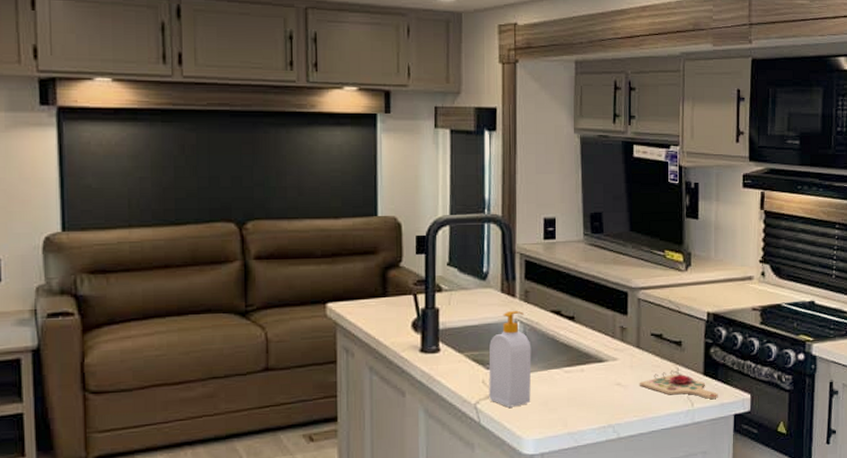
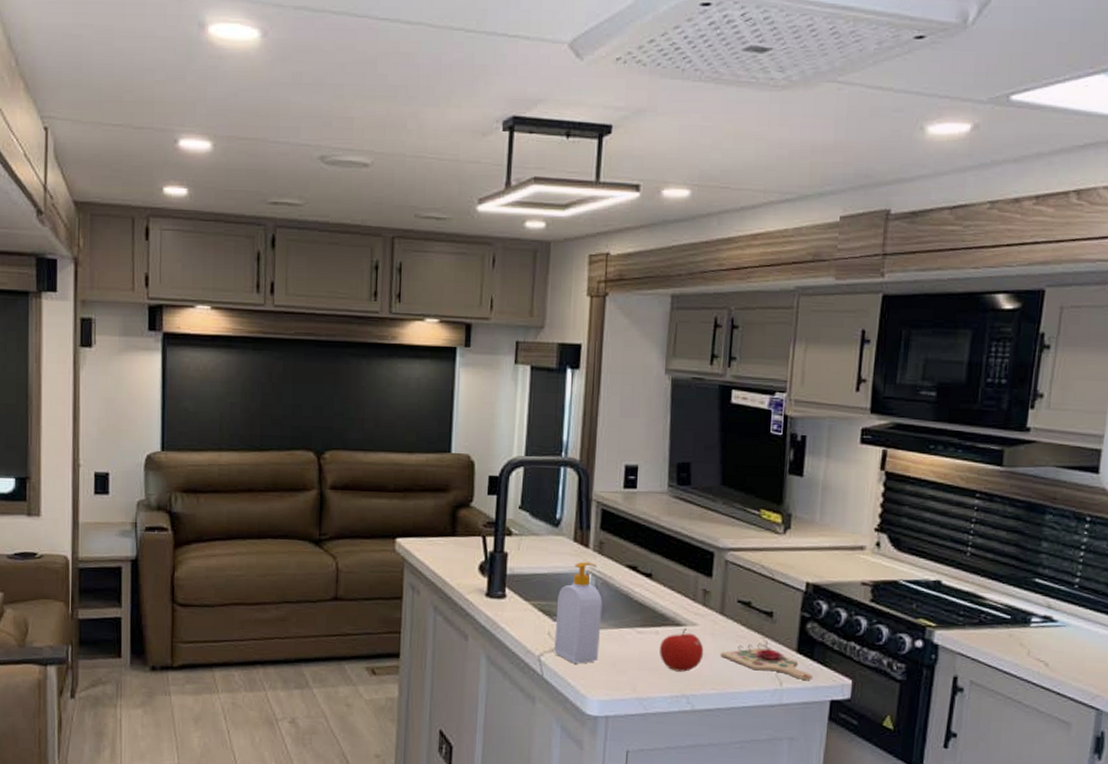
fruit: none [585,363,625,404] -> present [659,628,704,672]

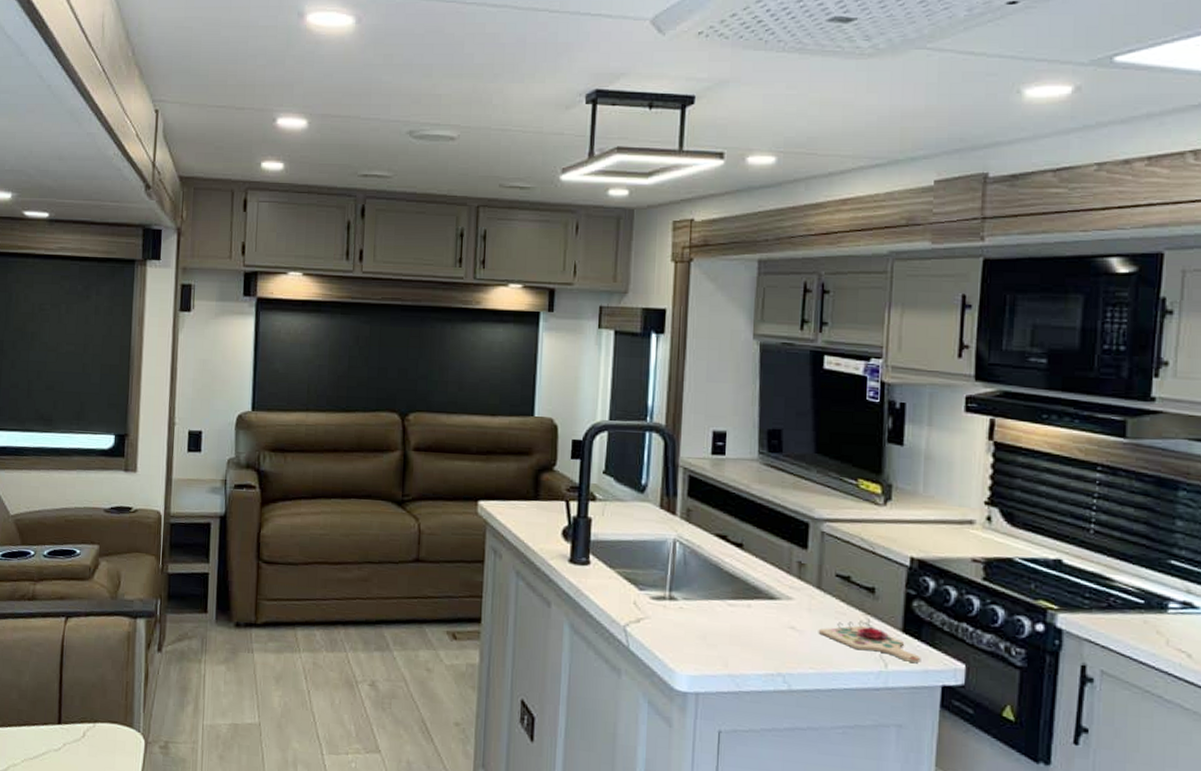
soap bottle: present [554,561,603,664] -> none [640,529,691,636]
fruit: present [659,628,704,672] -> none [751,601,801,649]

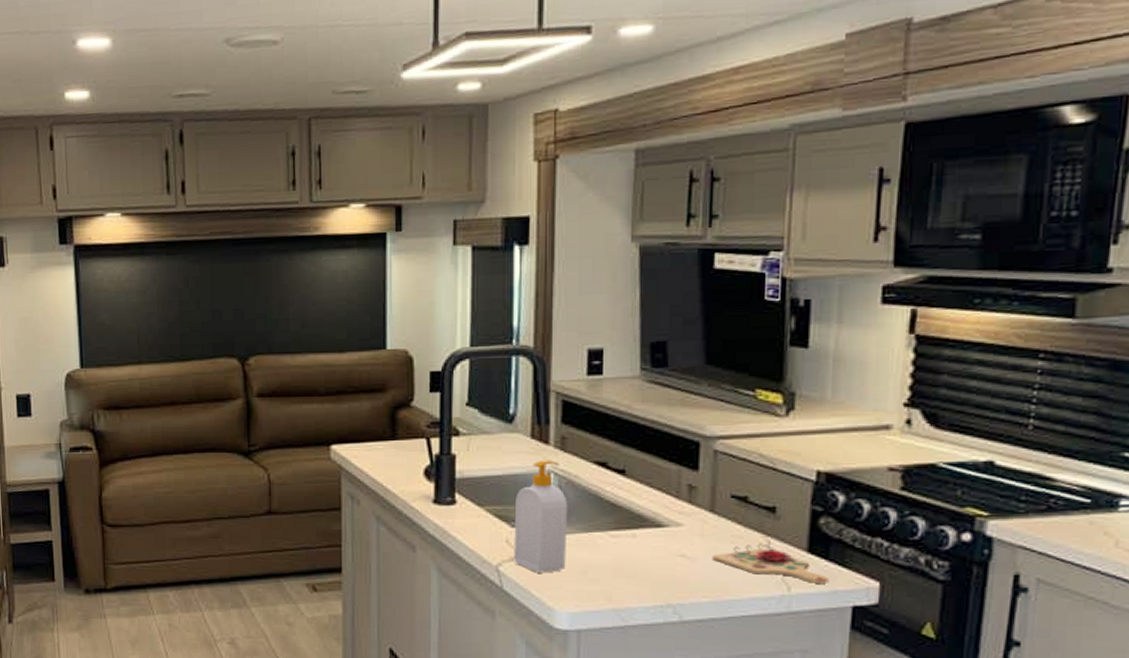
soap bottle: none [640,529,691,636] -> present [514,460,568,573]

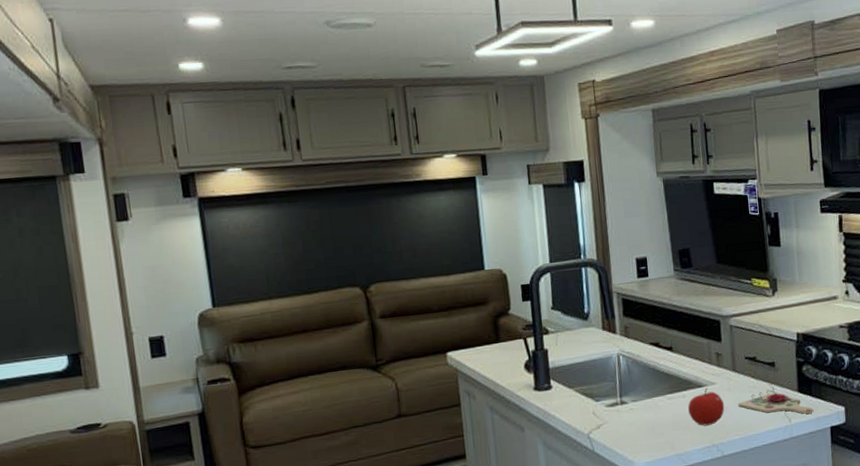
soap bottle: present [514,460,568,573] -> none [596,345,639,435]
fruit: none [637,529,692,579] -> present [687,388,725,426]

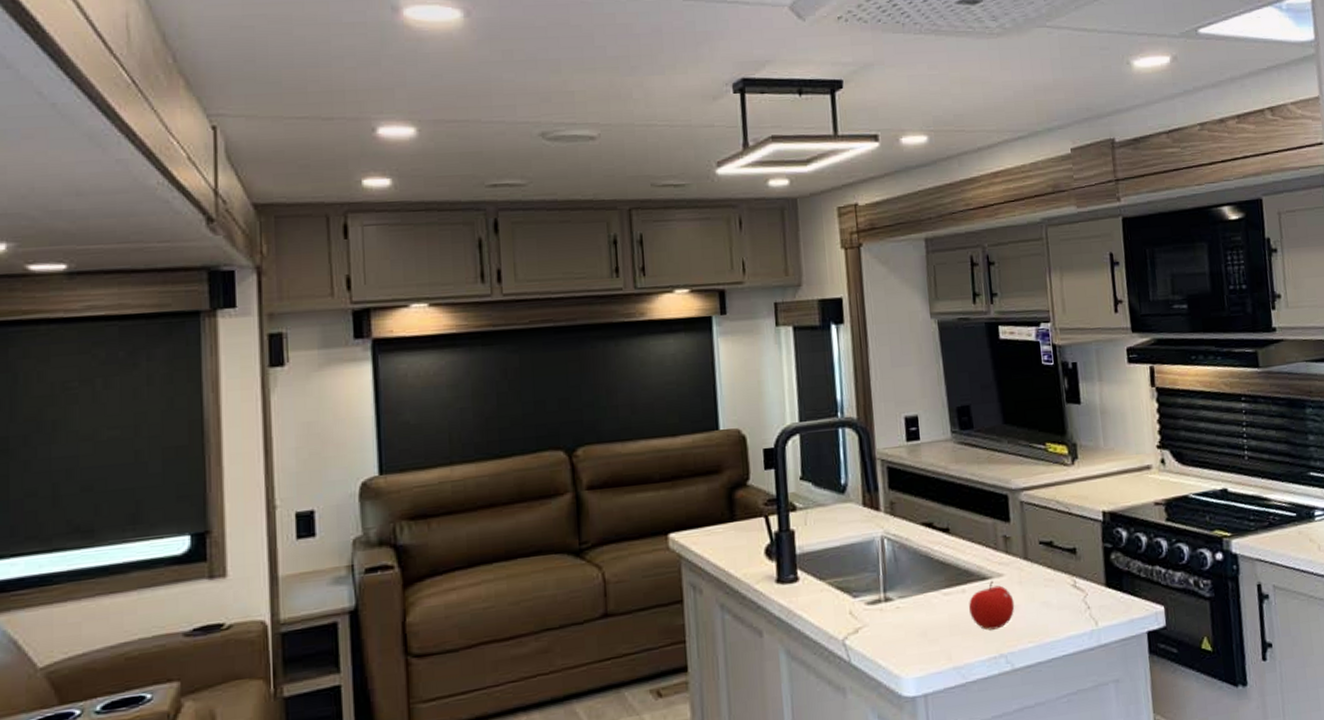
cutting board: present [738,390,814,414] -> none [1031,584,1126,615]

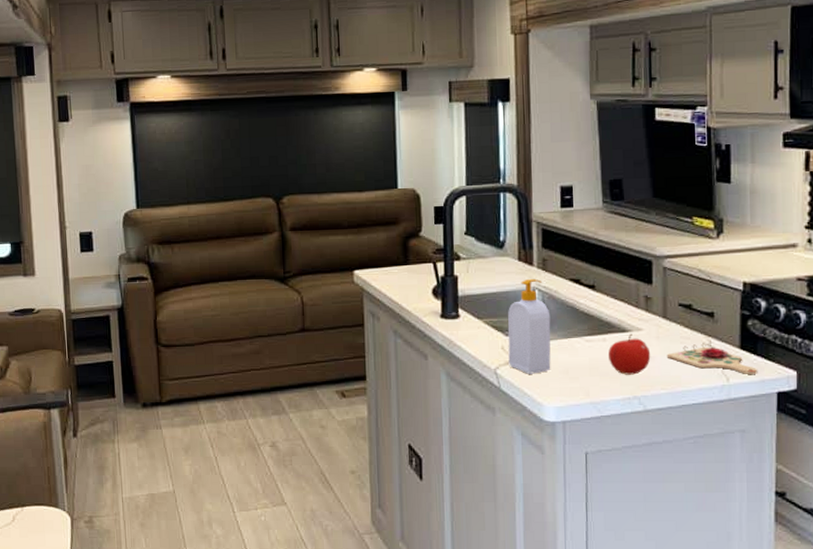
soap bottle: none [854,526,907,642] -> present [507,278,551,374]
cutting board: none [1031,584,1126,615] -> present [666,343,758,374]

